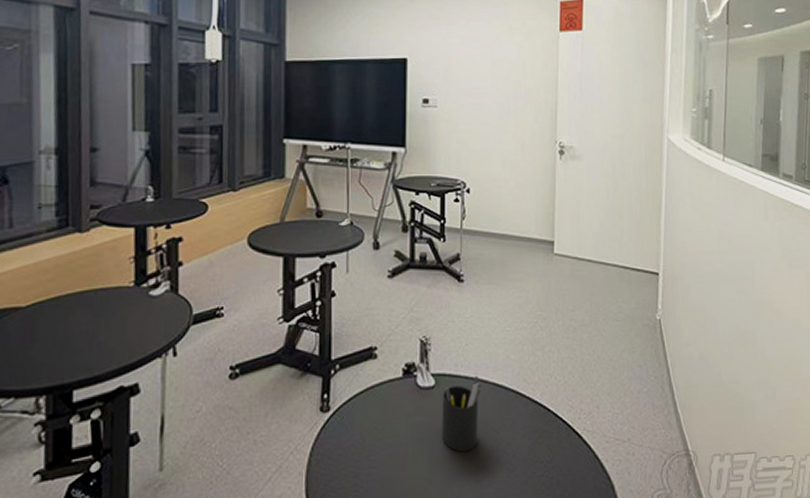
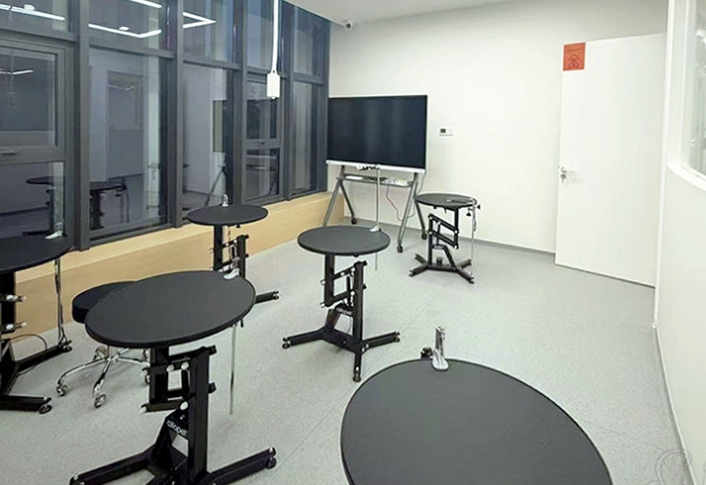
pen holder: present [442,376,482,453] -> none [454,364,489,427]

